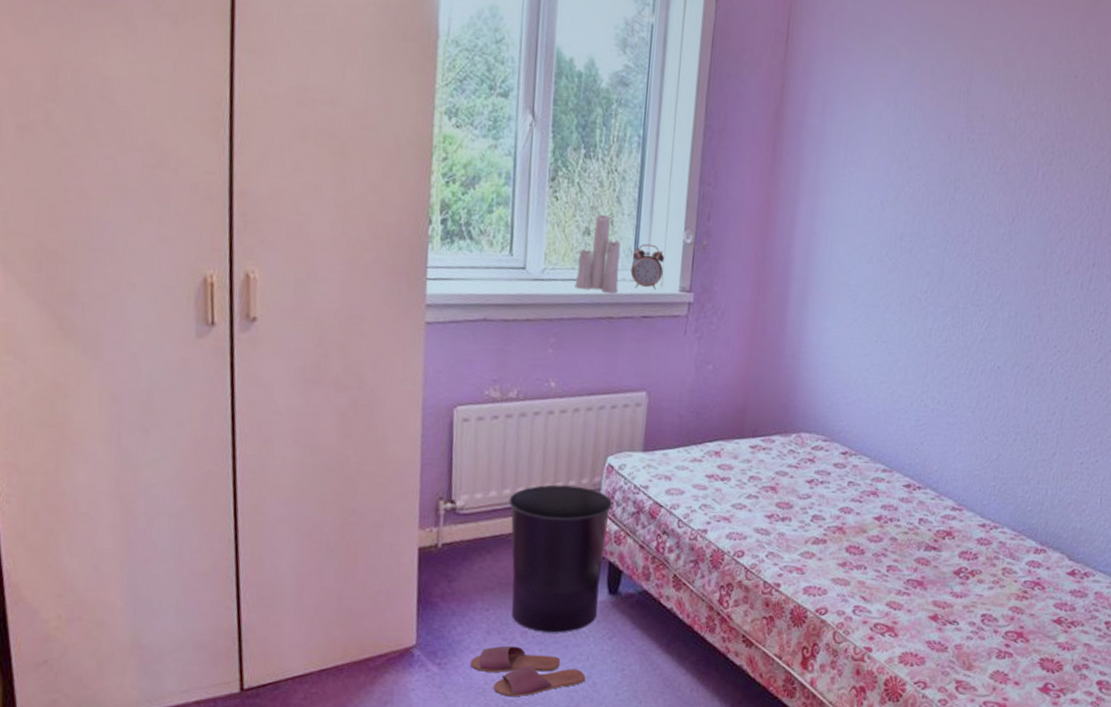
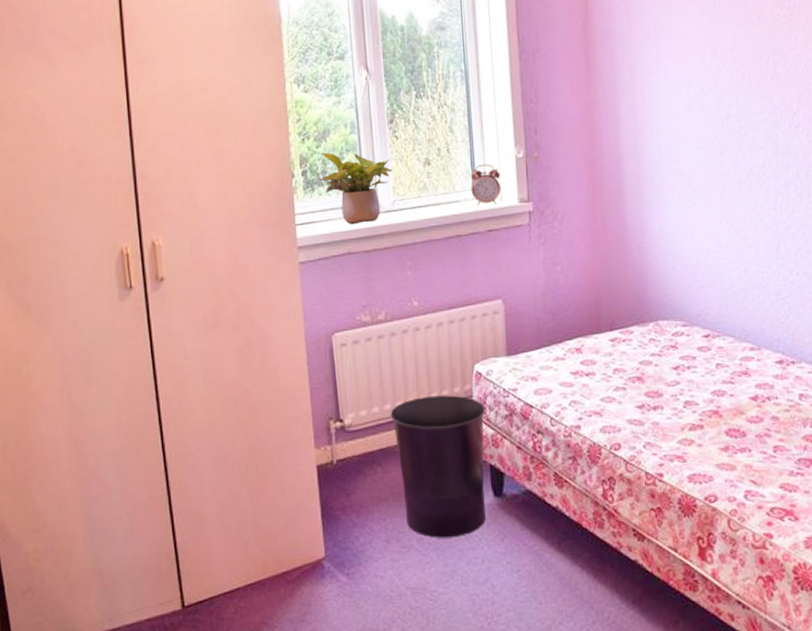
potted plant: none [463,201,547,289] -> present [321,152,392,225]
slippers: present [469,645,586,696] -> none [375,553,484,602]
candle: present [575,207,621,295] -> none [422,138,462,215]

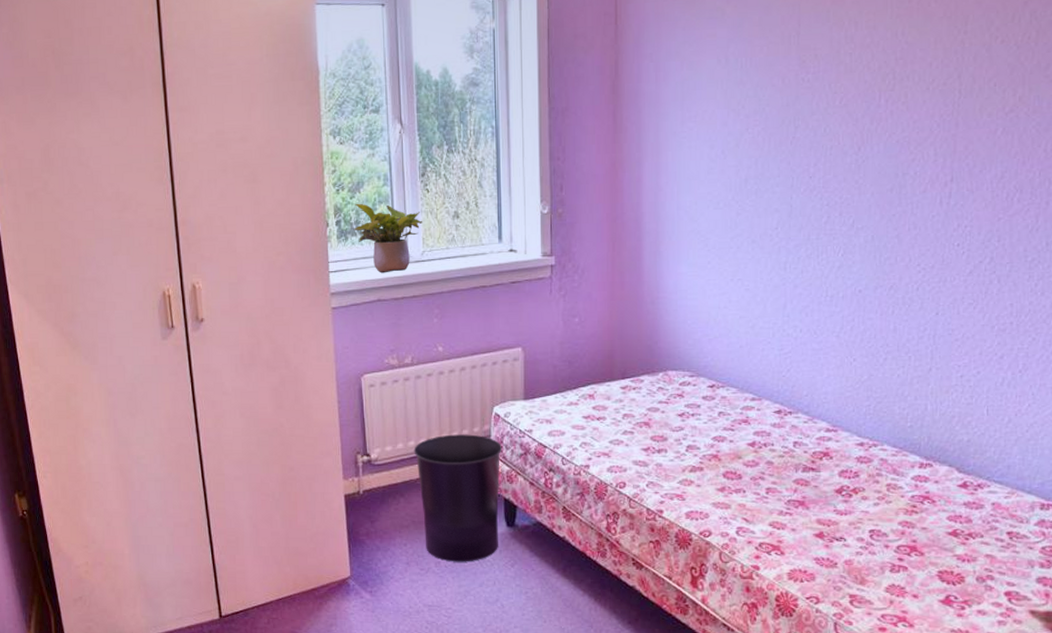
alarm clock: present [470,164,502,206] -> none [497,218,526,259]

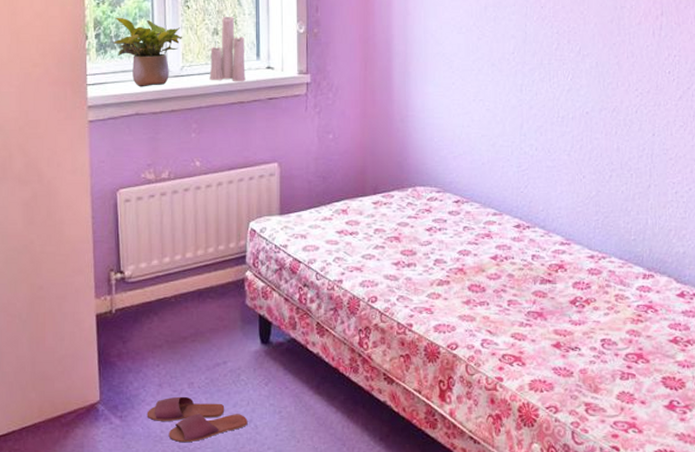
slippers: none [395,574,494,618] -> present [147,396,248,442]
waste bin: present [414,434,503,562] -> none [169,250,258,382]
candle: none [450,192,488,266] -> present [209,10,246,82]

